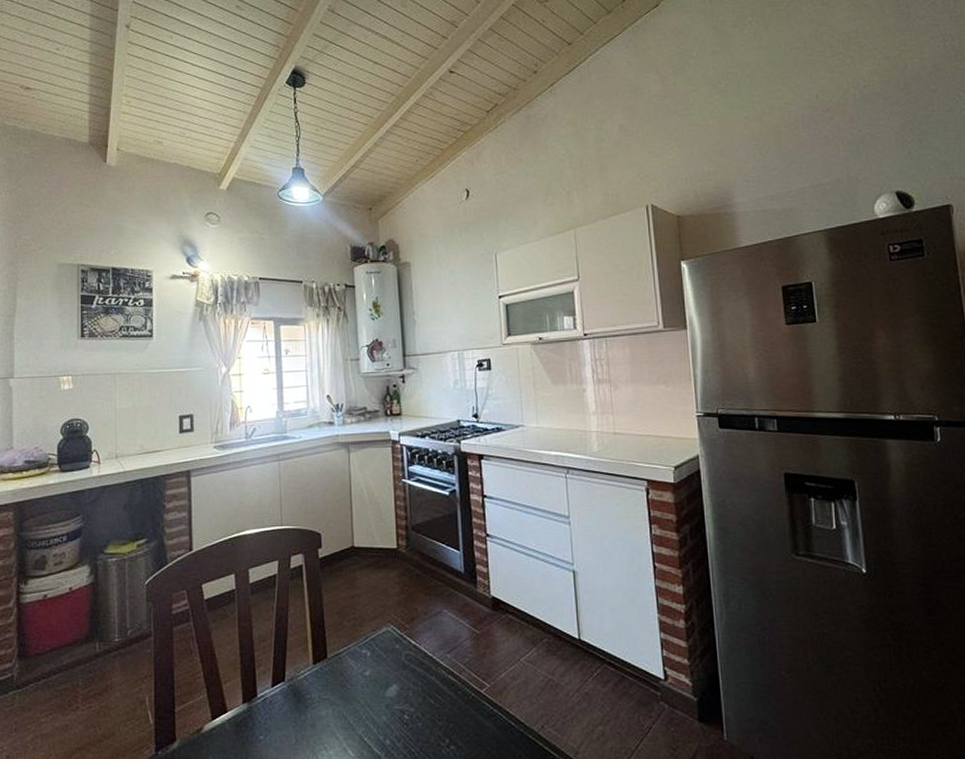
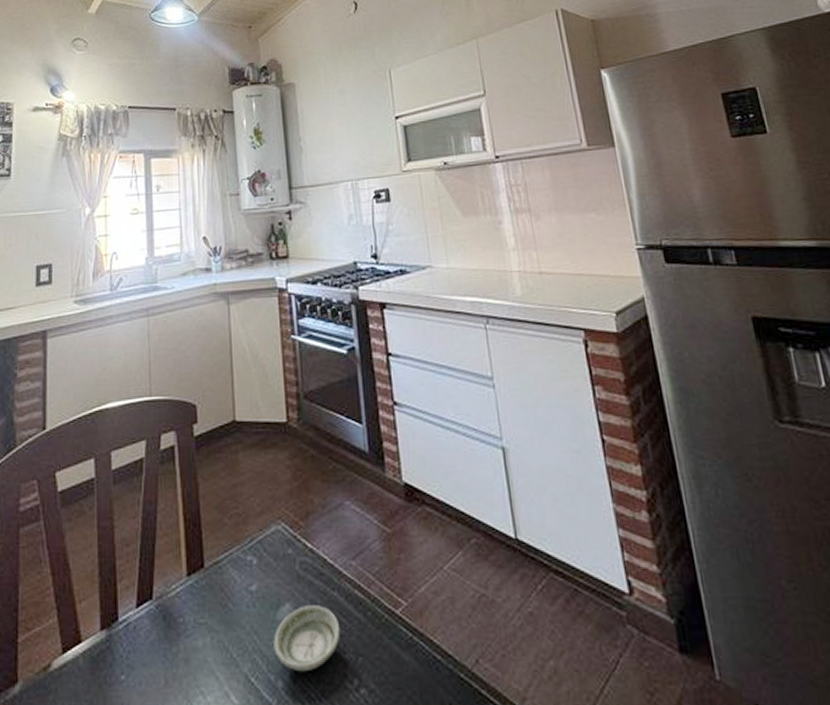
saucer: none [383,686,436,734] -> present [273,605,341,672]

